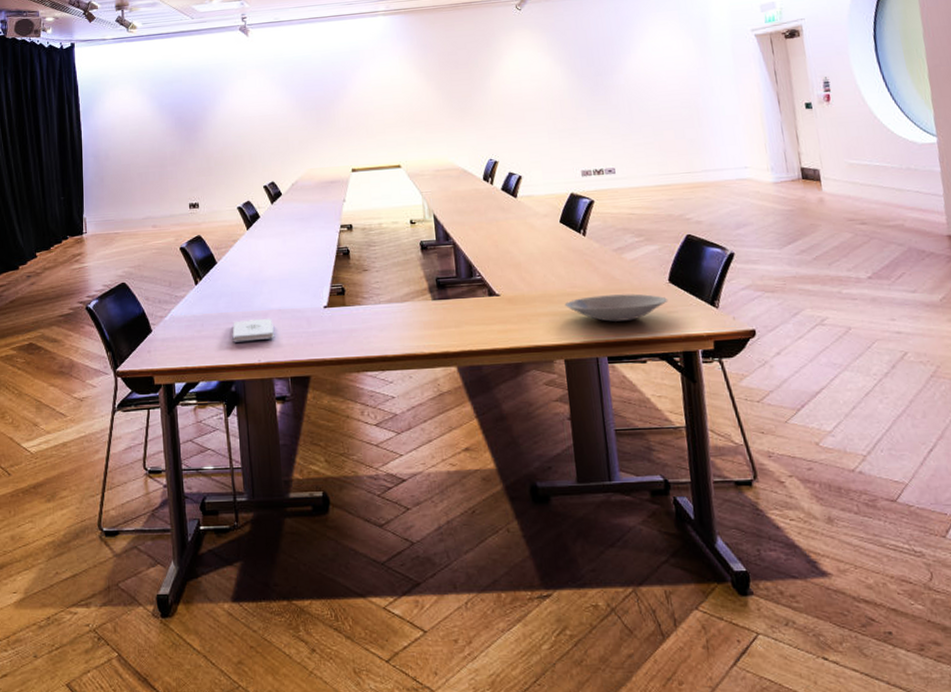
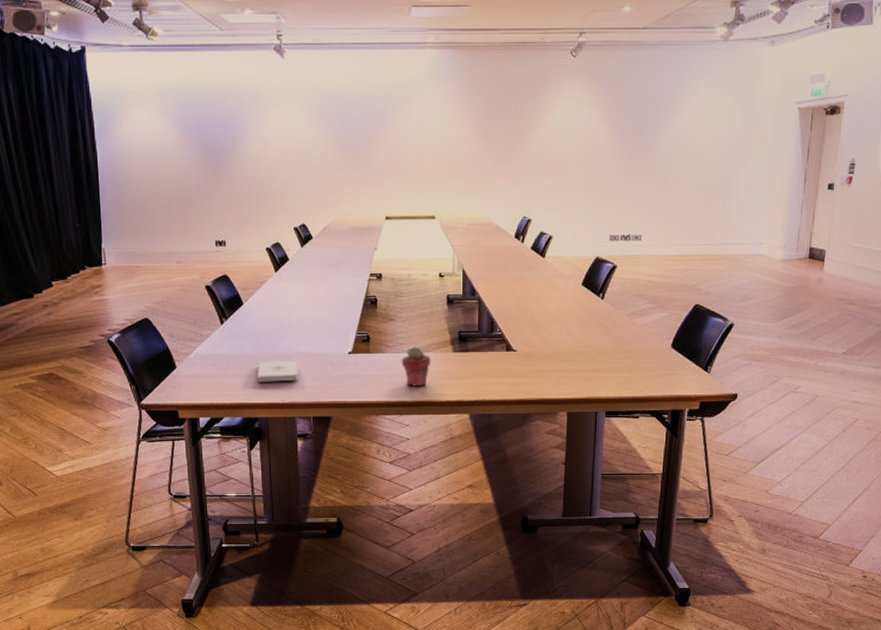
potted succulent: none [379,296,411,340] -> present [401,346,431,387]
bowl: present [564,294,668,322] -> none [574,356,668,380]

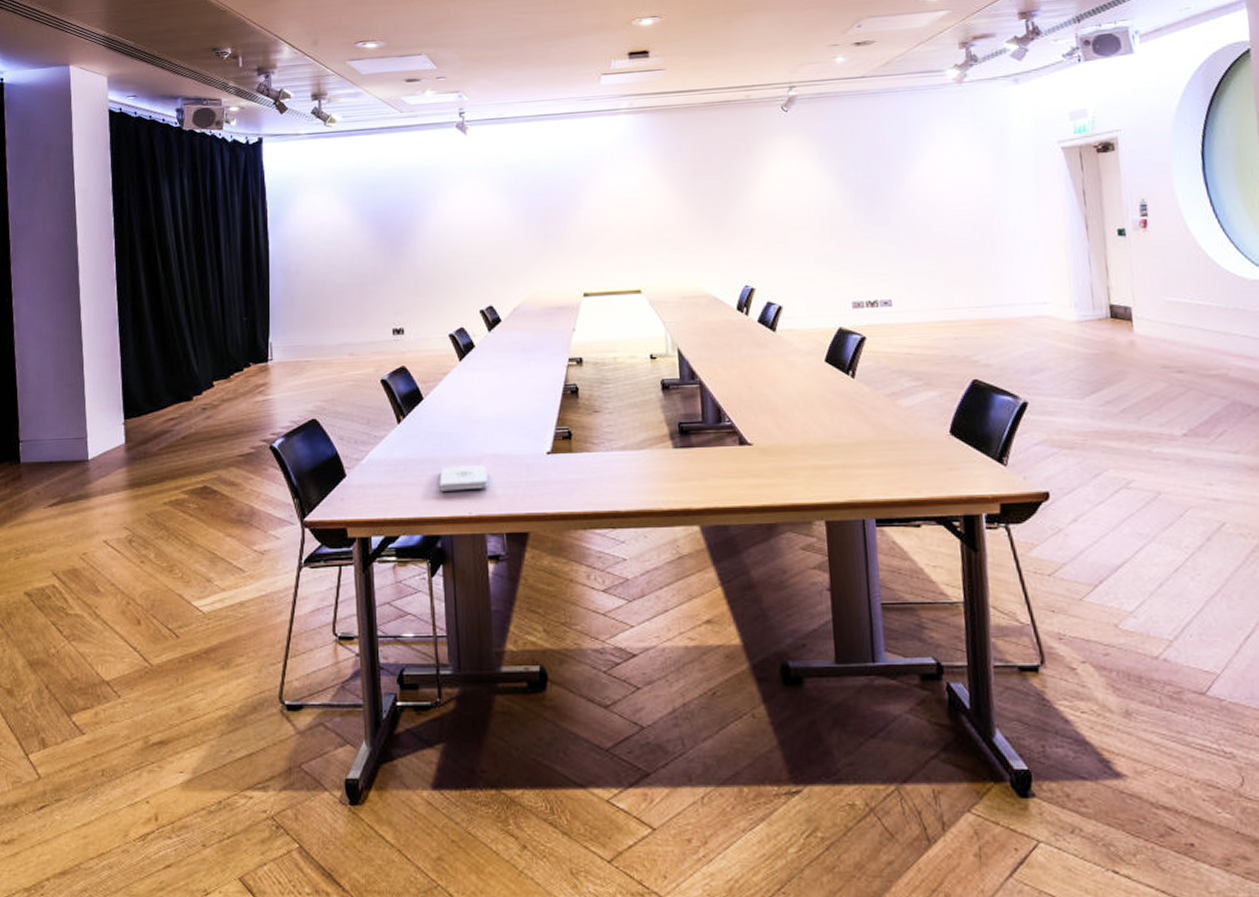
potted succulent: present [401,346,431,387] -> none [610,442,648,493]

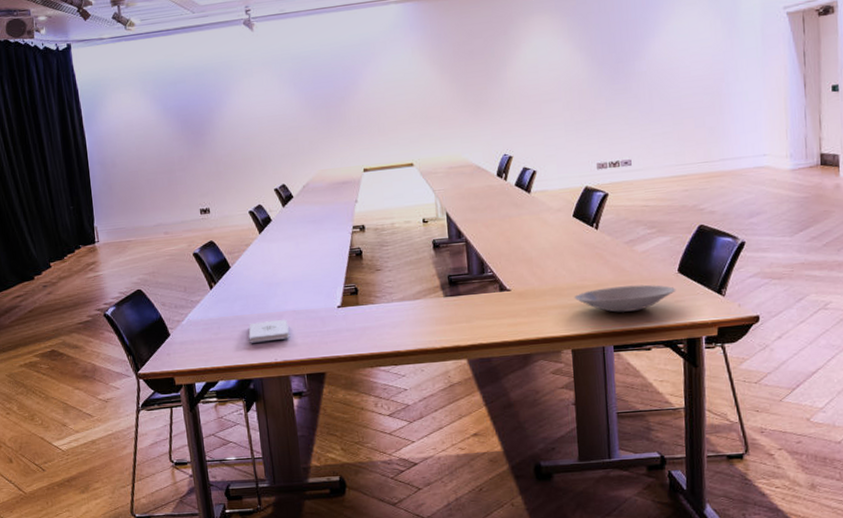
bowl: none [827,446,949,478] -> present [574,284,676,312]

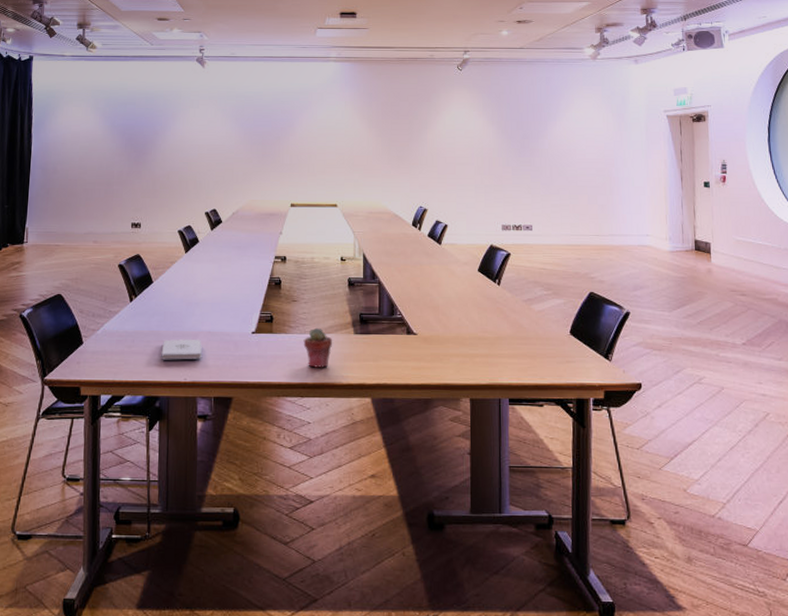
potted succulent: none [391,294,423,336] -> present [303,327,333,369]
bowl: present [574,284,676,312] -> none [475,341,568,367]

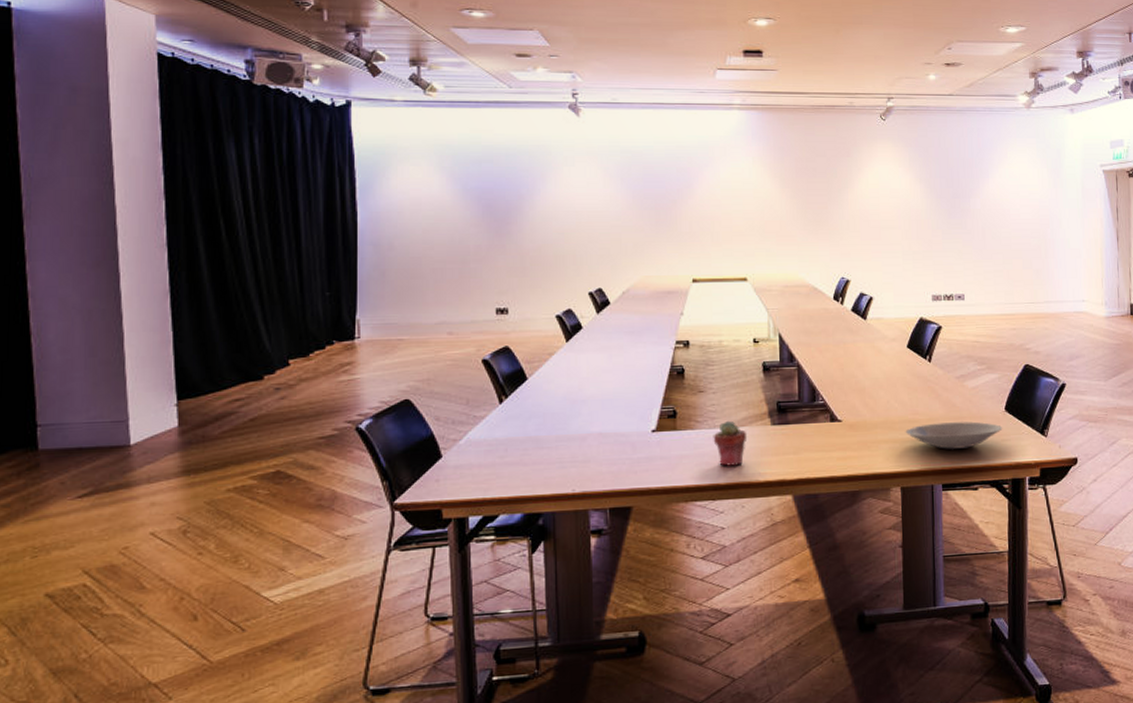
notepad: present [161,339,202,360] -> none [542,443,592,470]
bowl: none [475,341,568,367] -> present [905,421,1003,449]

